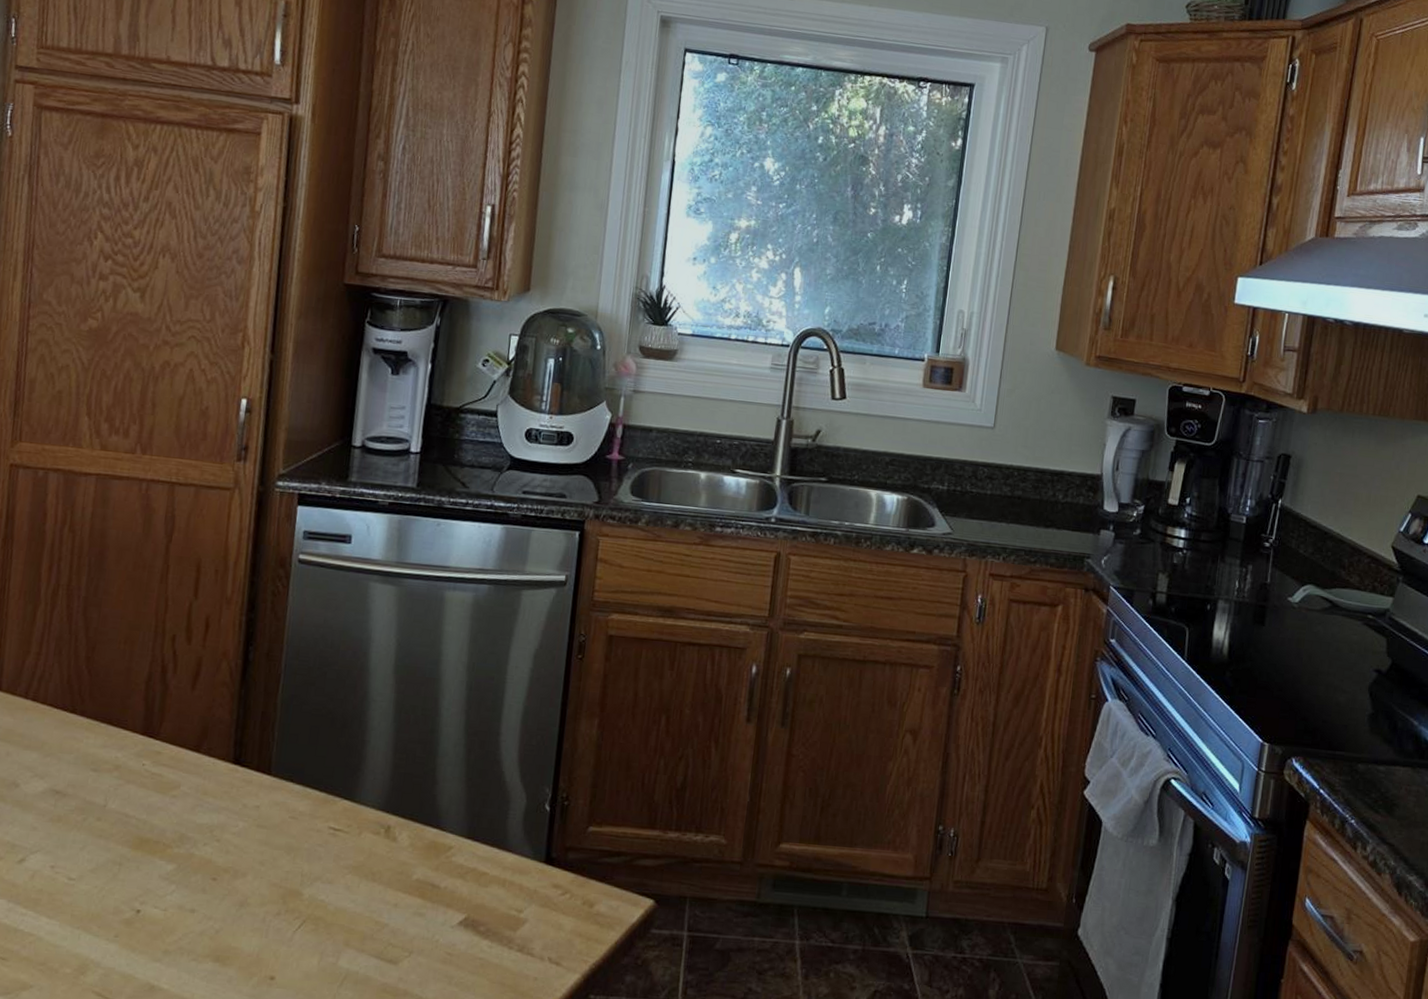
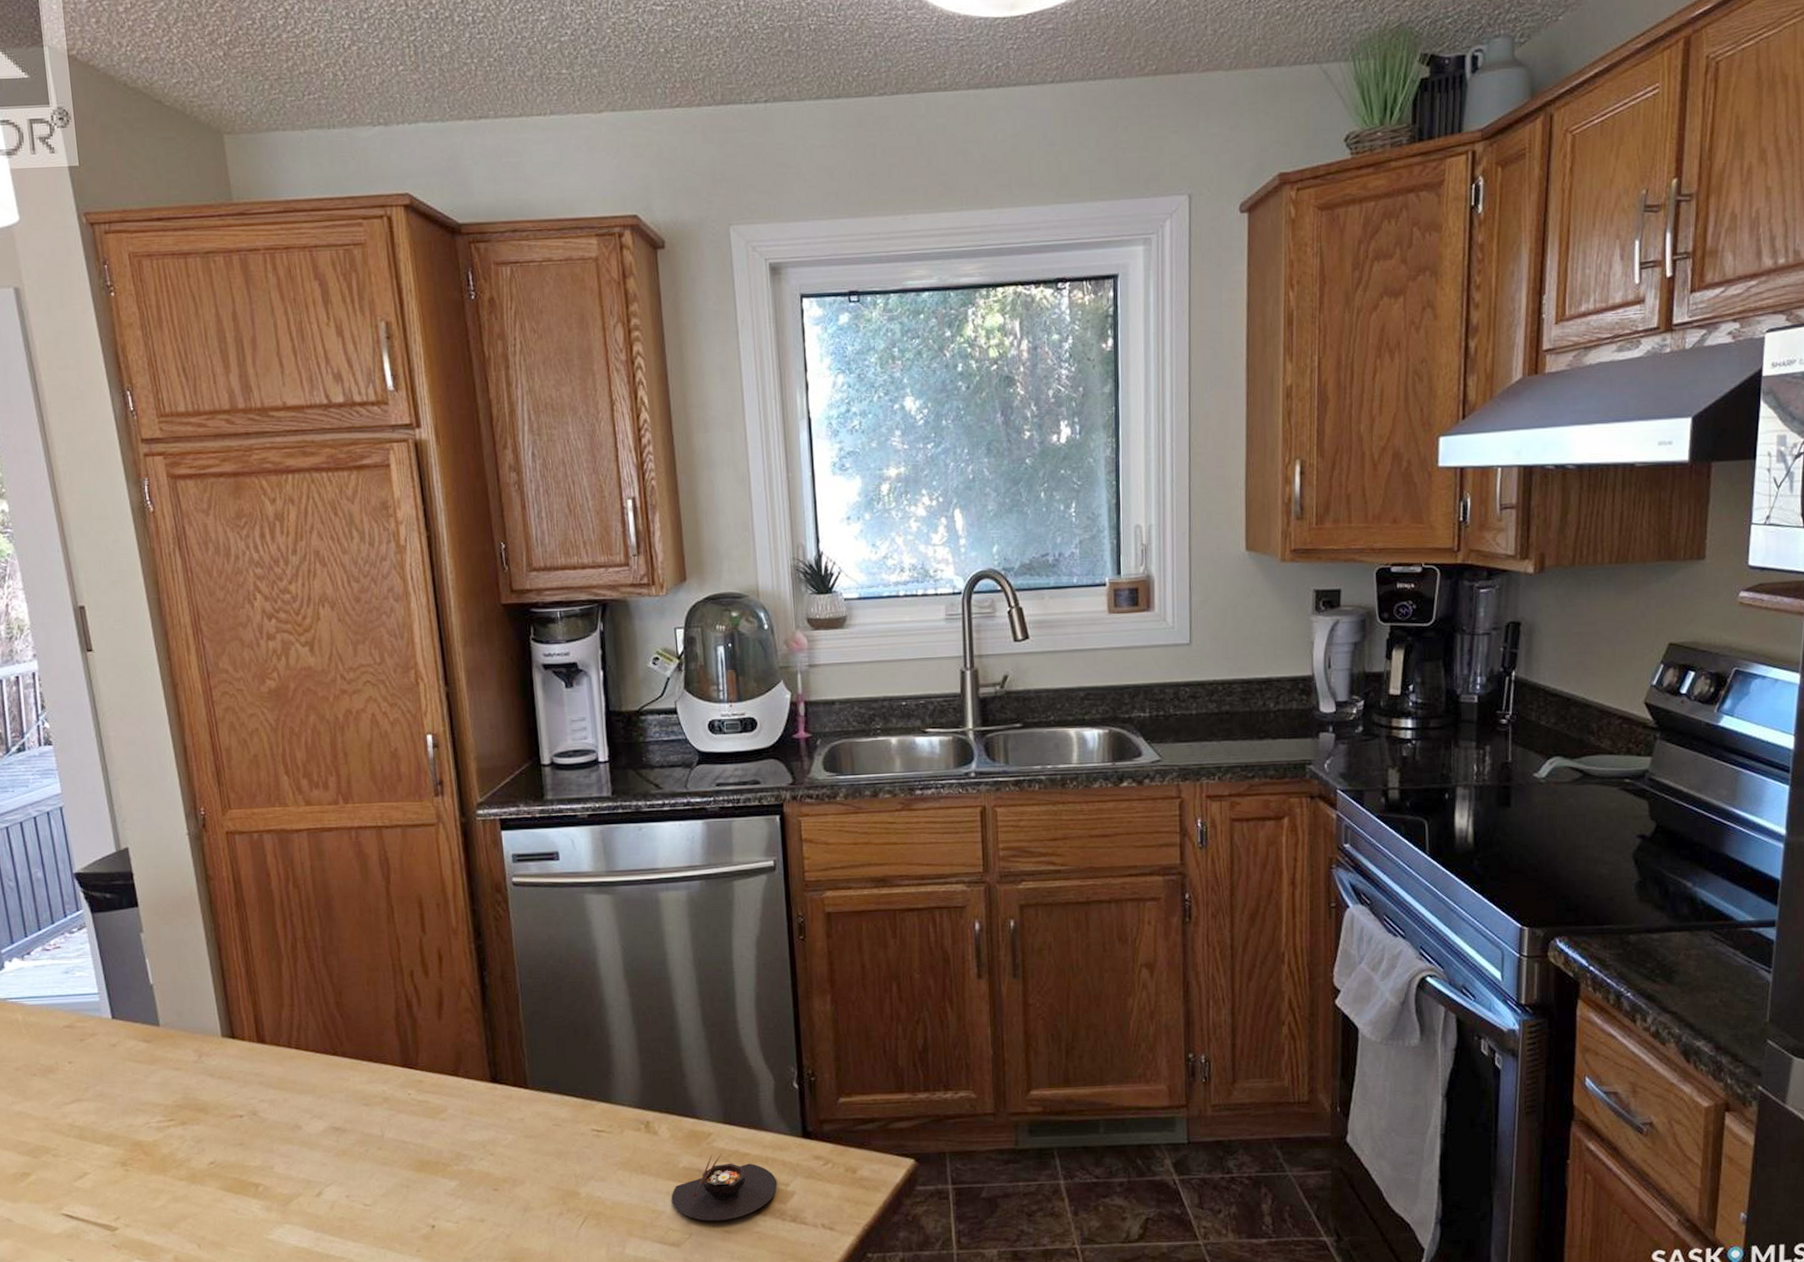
bowl: none [397,869,511,942] -> present [671,1153,778,1221]

